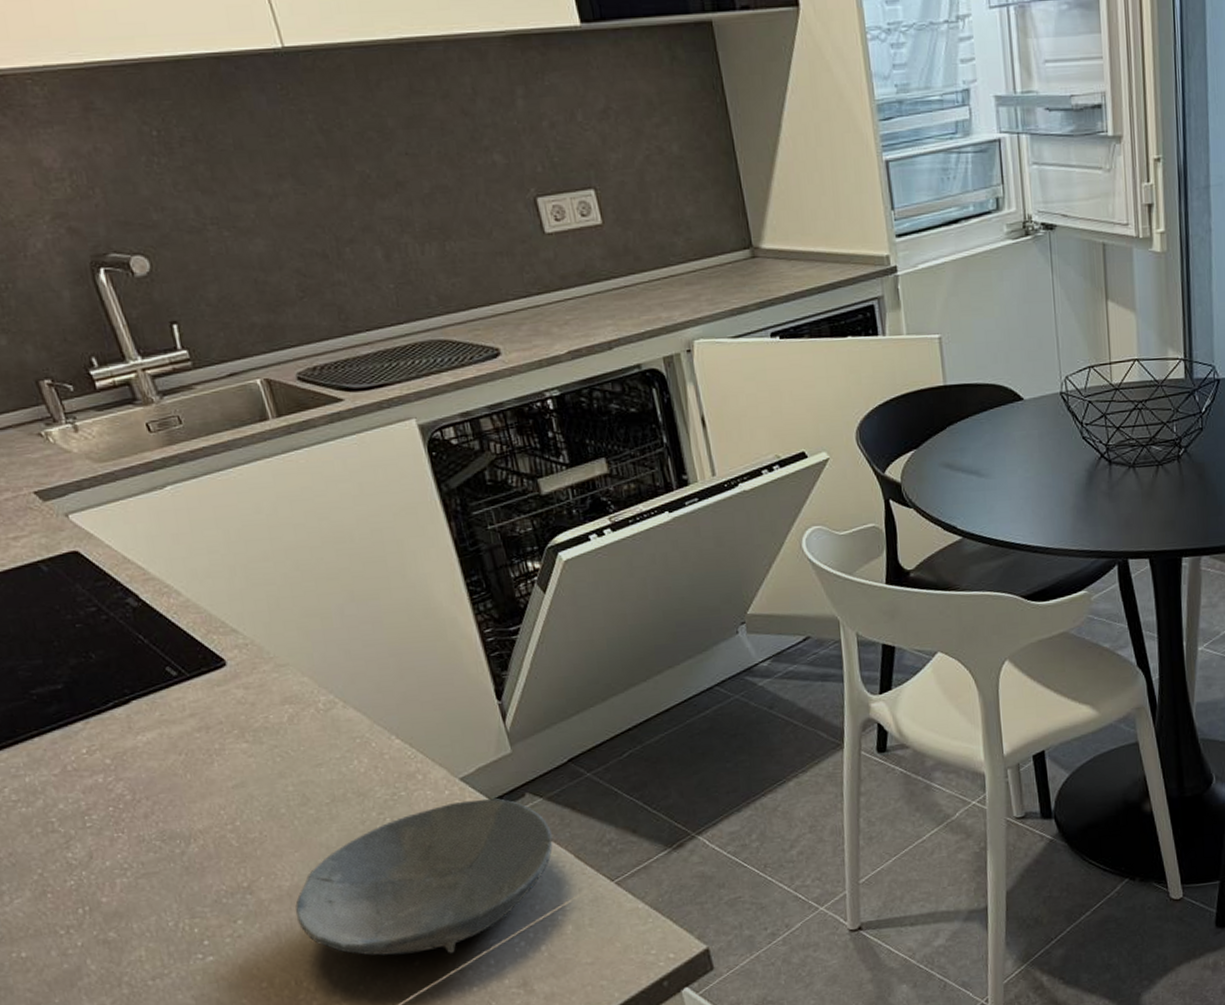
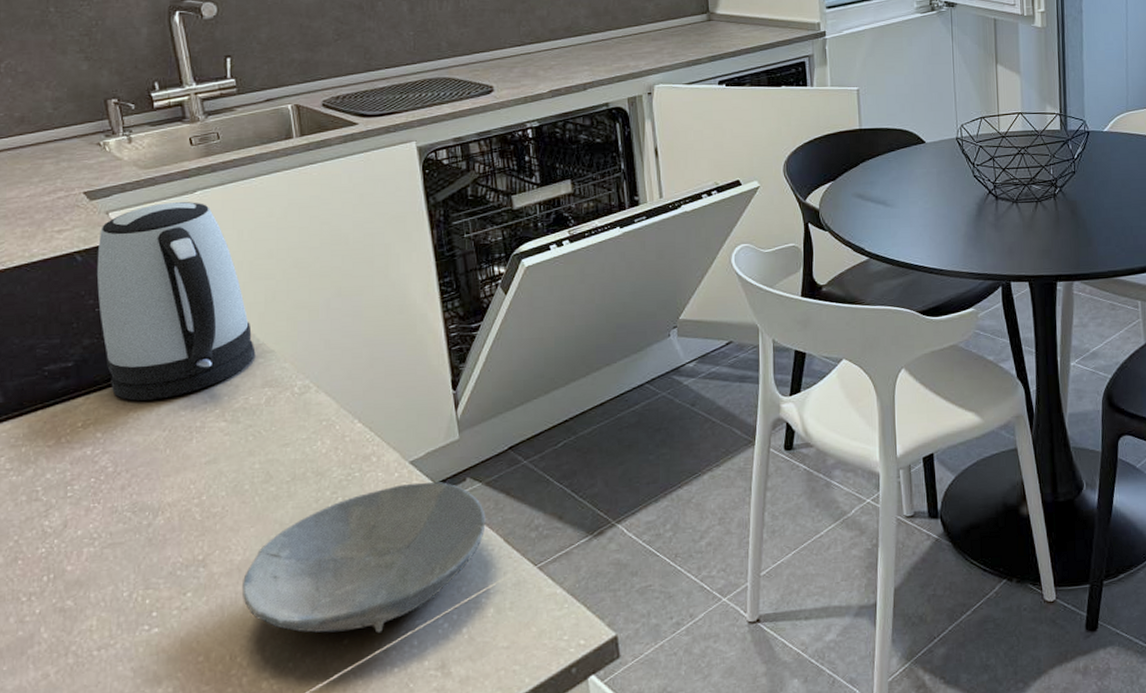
kettle: none [62,499,268,724] -> present [96,202,256,401]

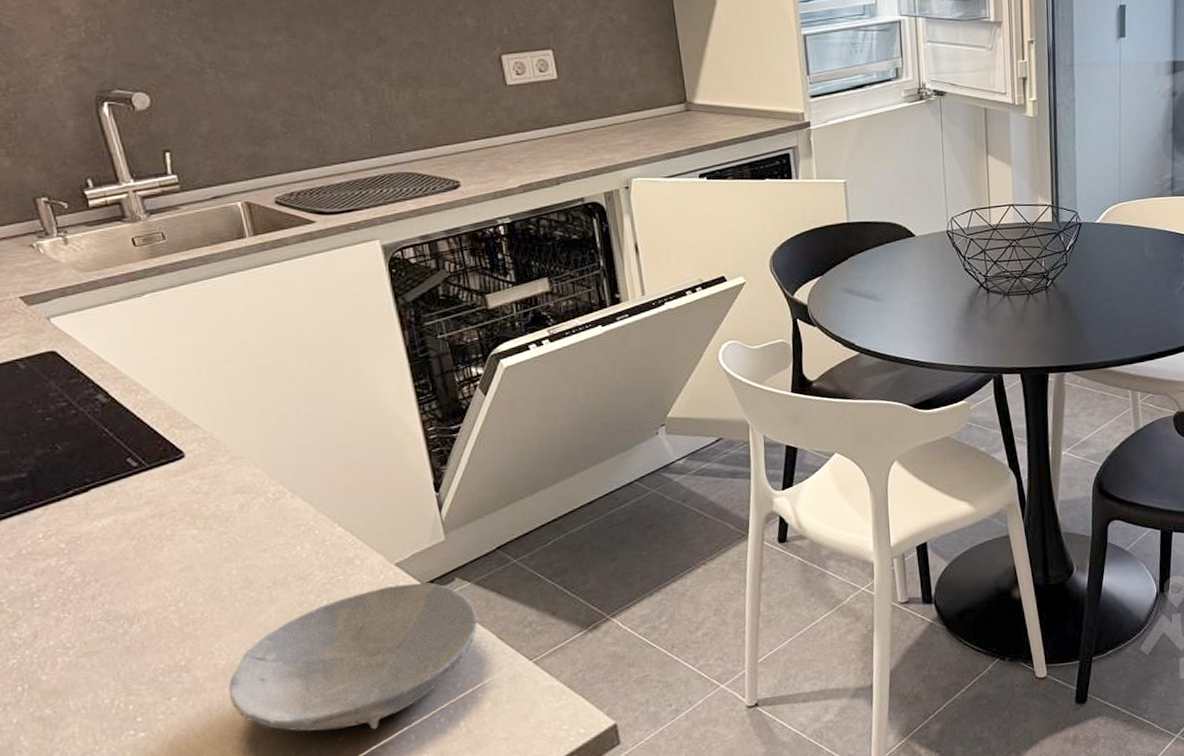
kettle: present [96,202,256,401] -> none [41,305,224,511]

